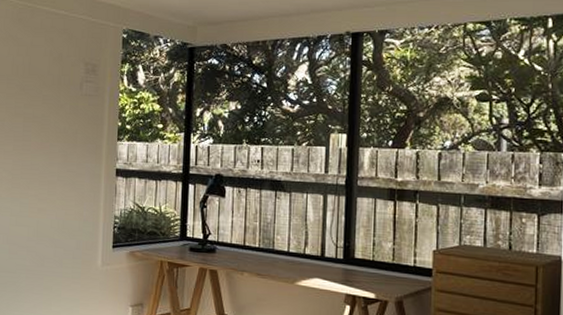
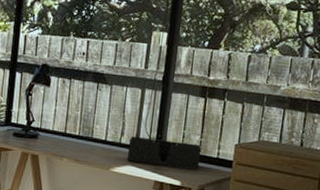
desk organizer: none [313,245,396,281] -> present [126,135,202,170]

